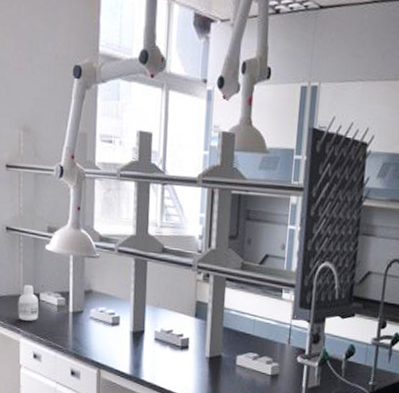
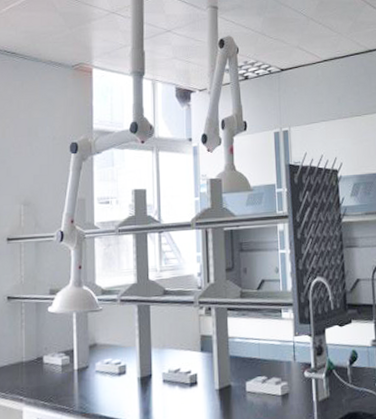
bottle: present [18,285,38,321] -> none [20,350,42,387]

